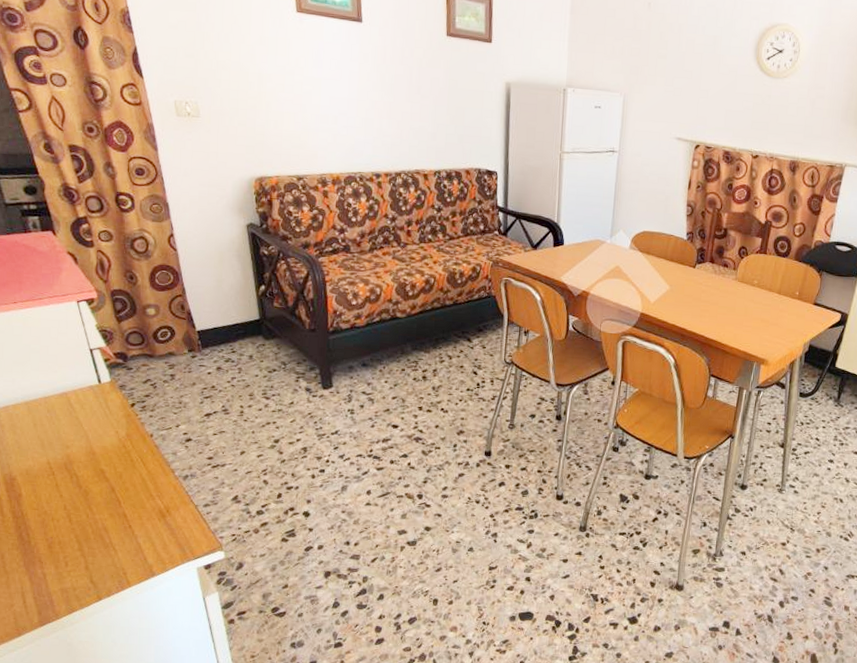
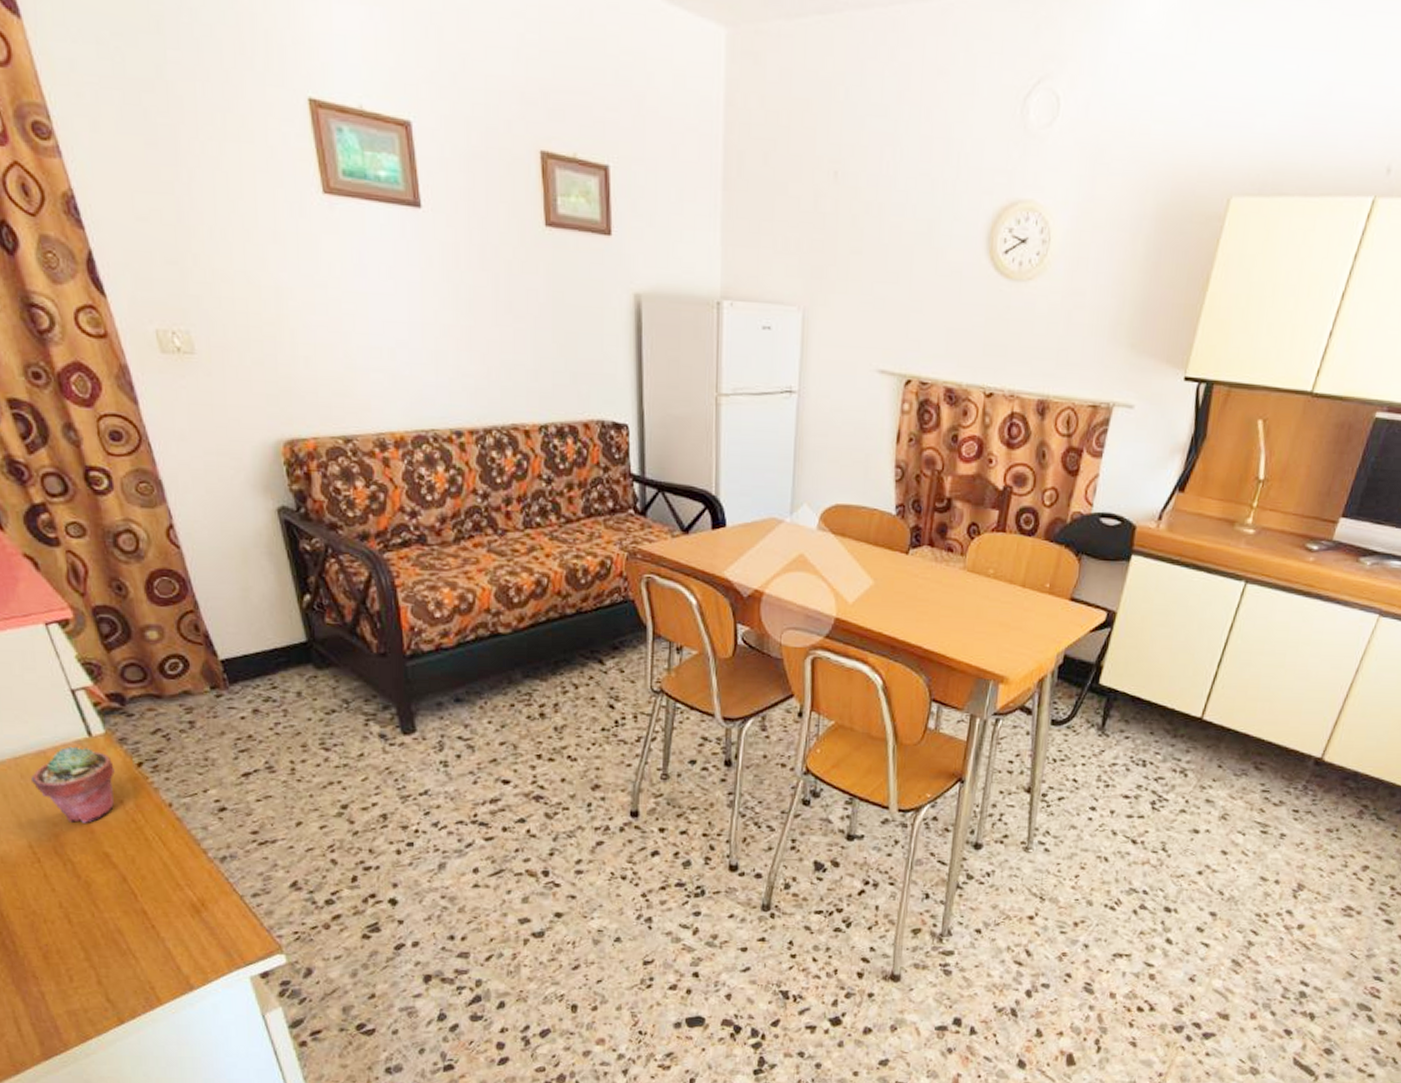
potted succulent: none [55,390,114,447] -> present [31,746,115,823]

